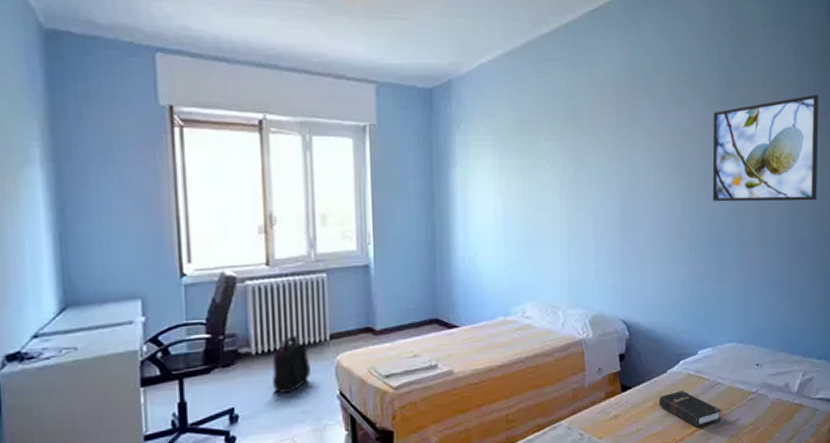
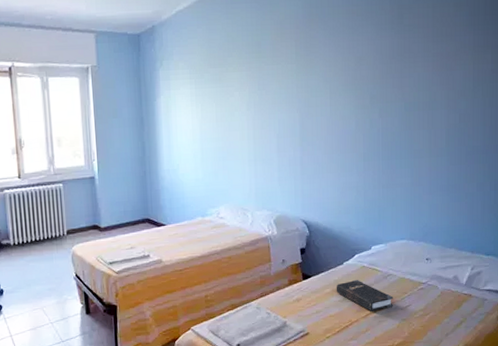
backpack: present [272,335,311,394] -> none [25,231,54,275]
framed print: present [712,94,819,202] -> none [384,16,489,118]

